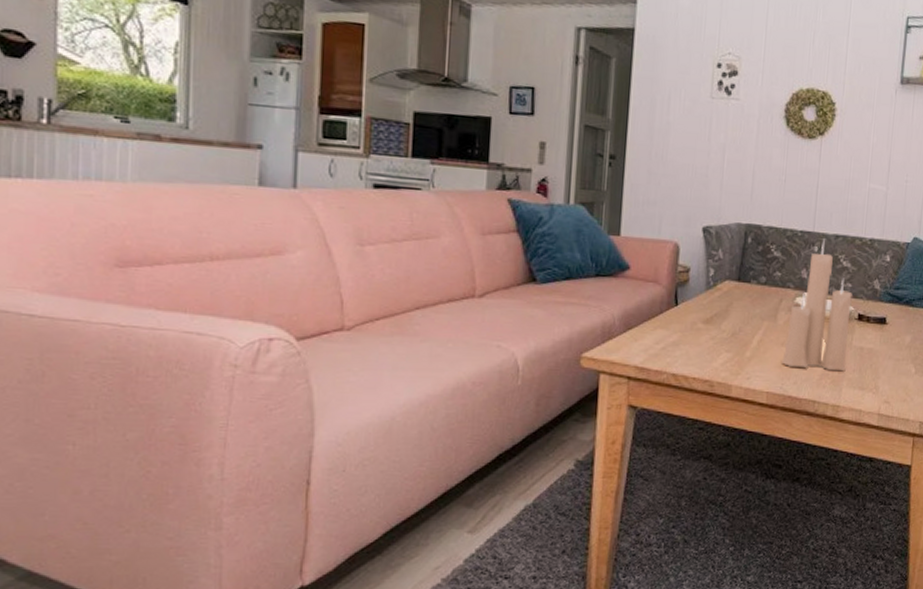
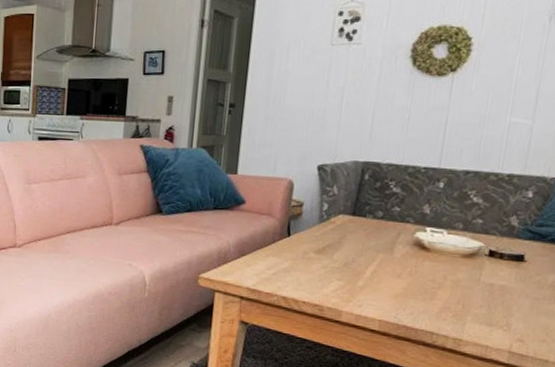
candle: present [781,238,852,372] -> none [396,175,483,307]

